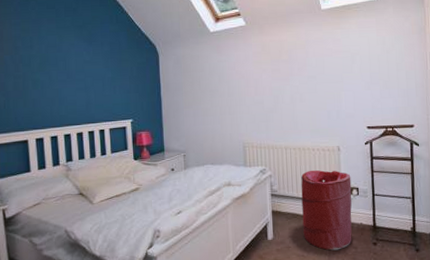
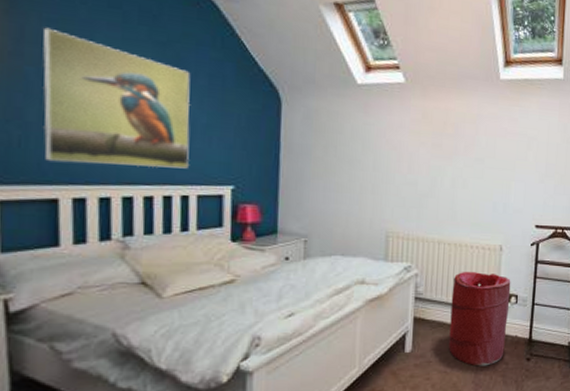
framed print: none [13,29,103,116] -> present [43,27,191,169]

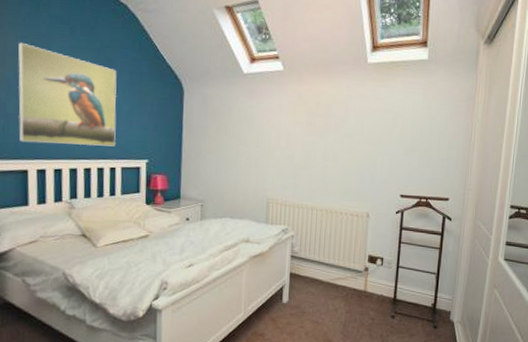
laundry hamper: present [449,271,511,366] -> none [320,234,377,320]

